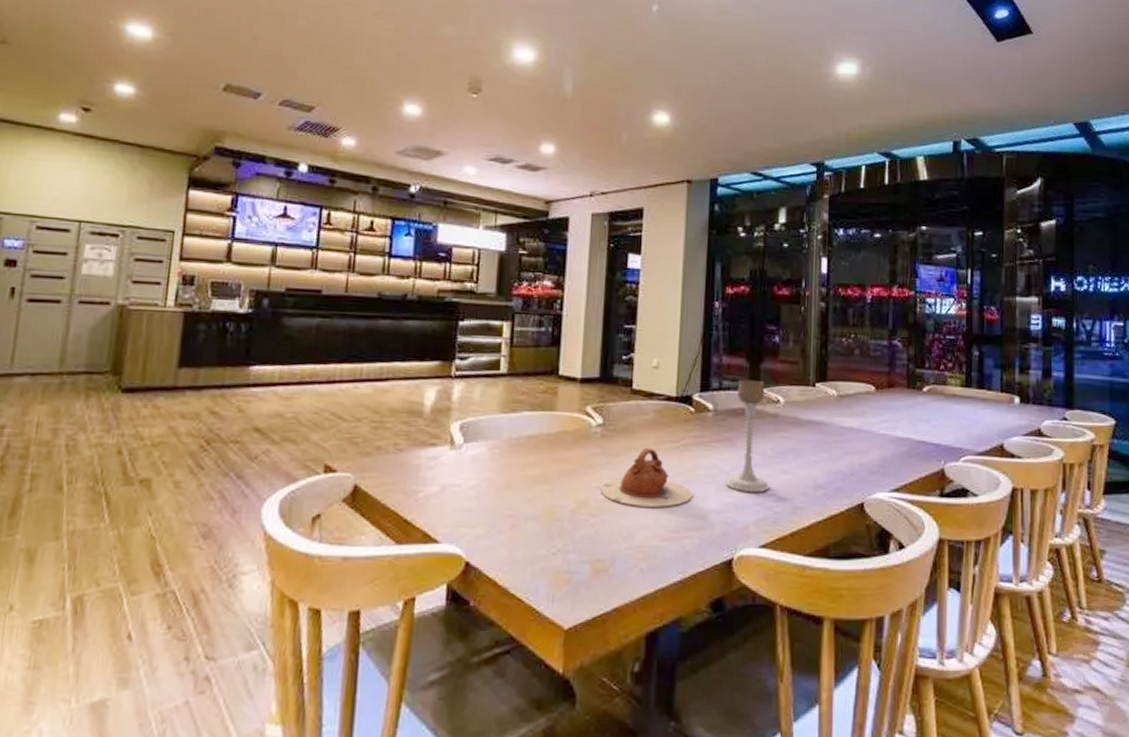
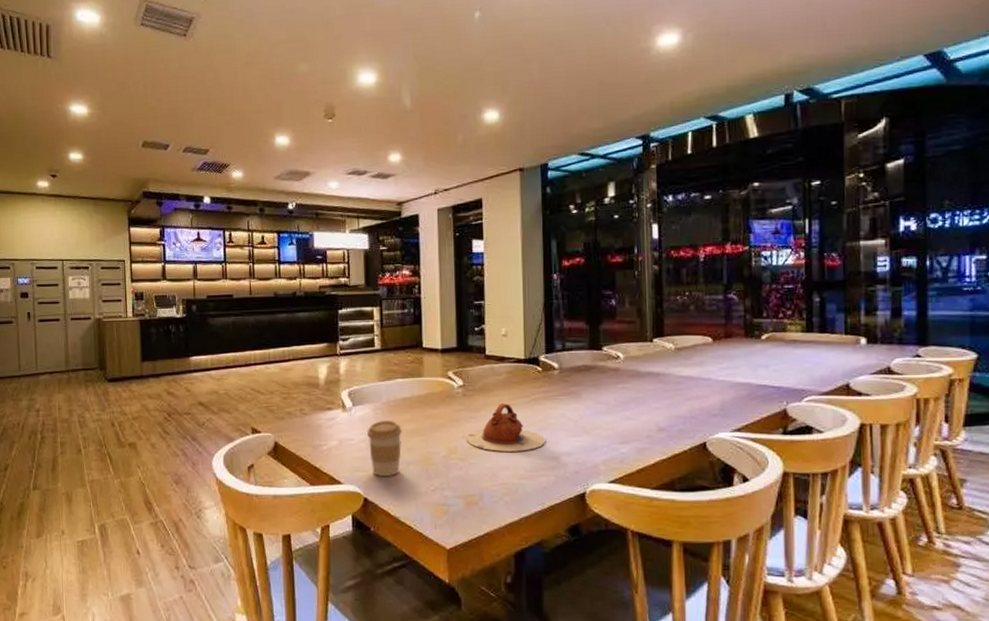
coffee cup: none [478,463,523,534] -> present [366,421,402,476]
candle holder: present [725,379,769,492] -> none [574,339,614,436]

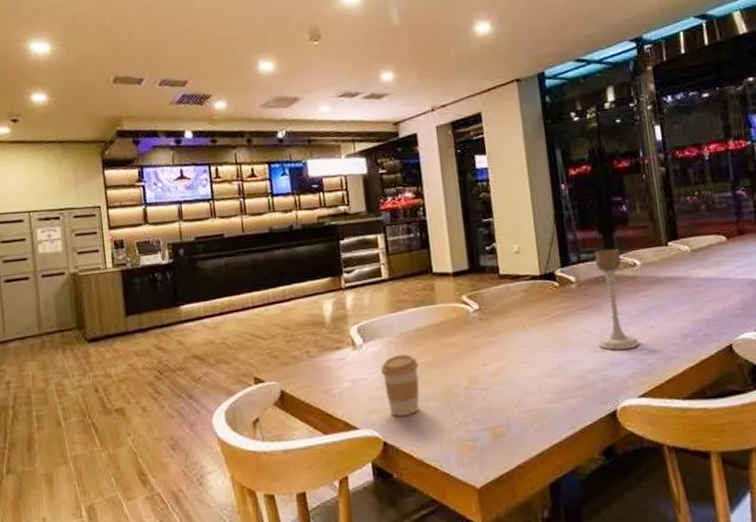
teapot: present [466,403,545,452] -> none [487,324,570,376]
candle holder: none [574,339,614,436] -> present [594,248,639,350]

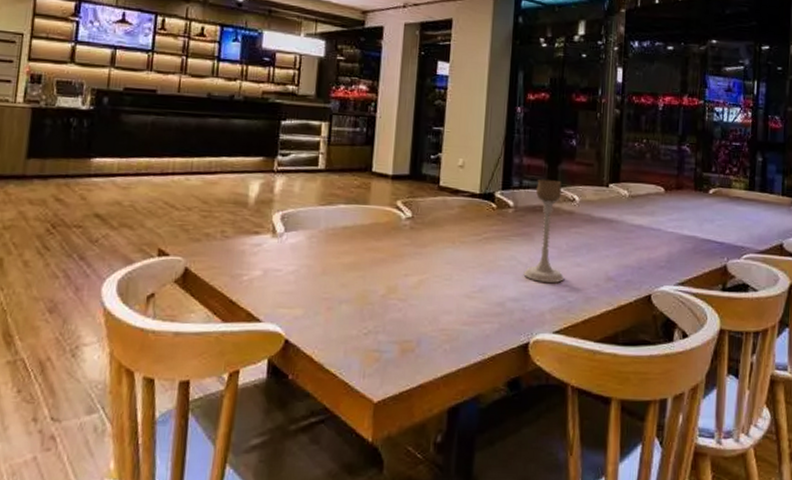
coffee cup: present [380,354,420,416] -> none [297,251,339,315]

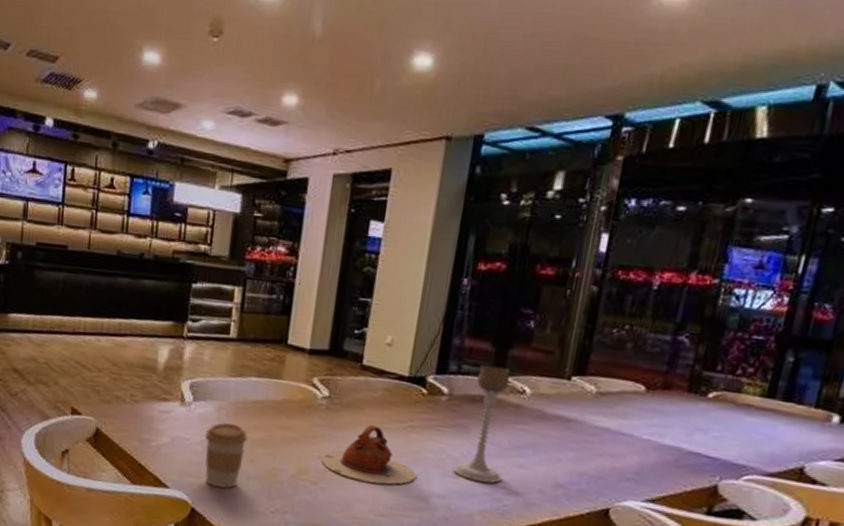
coffee cup: none [297,251,339,315] -> present [205,422,248,488]
teapot: none [408,240,493,295] -> present [321,425,416,485]

